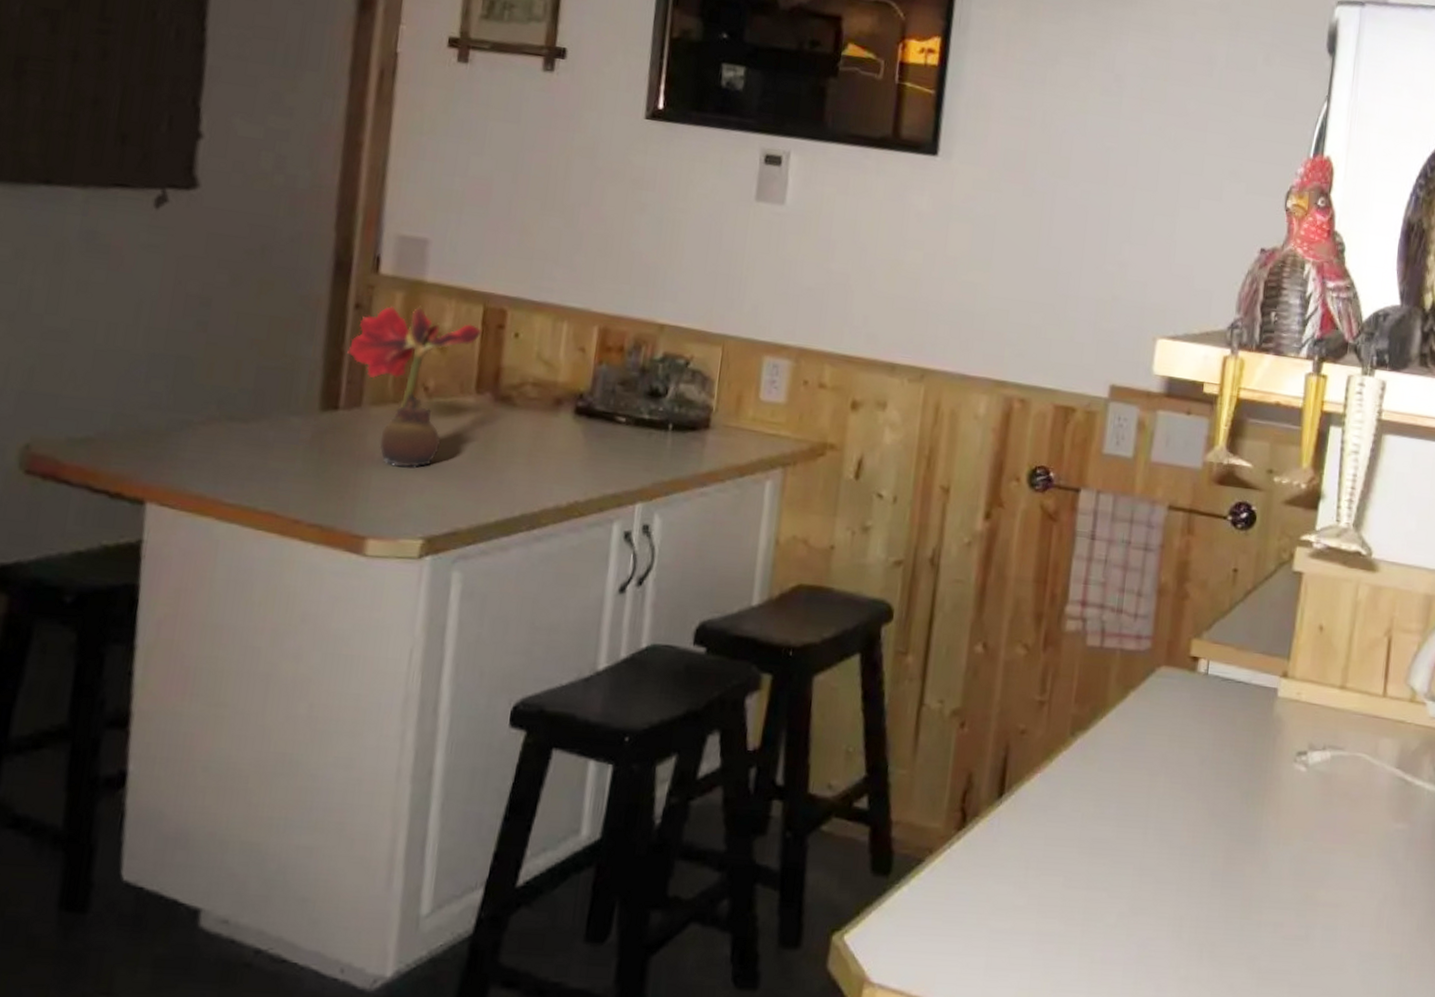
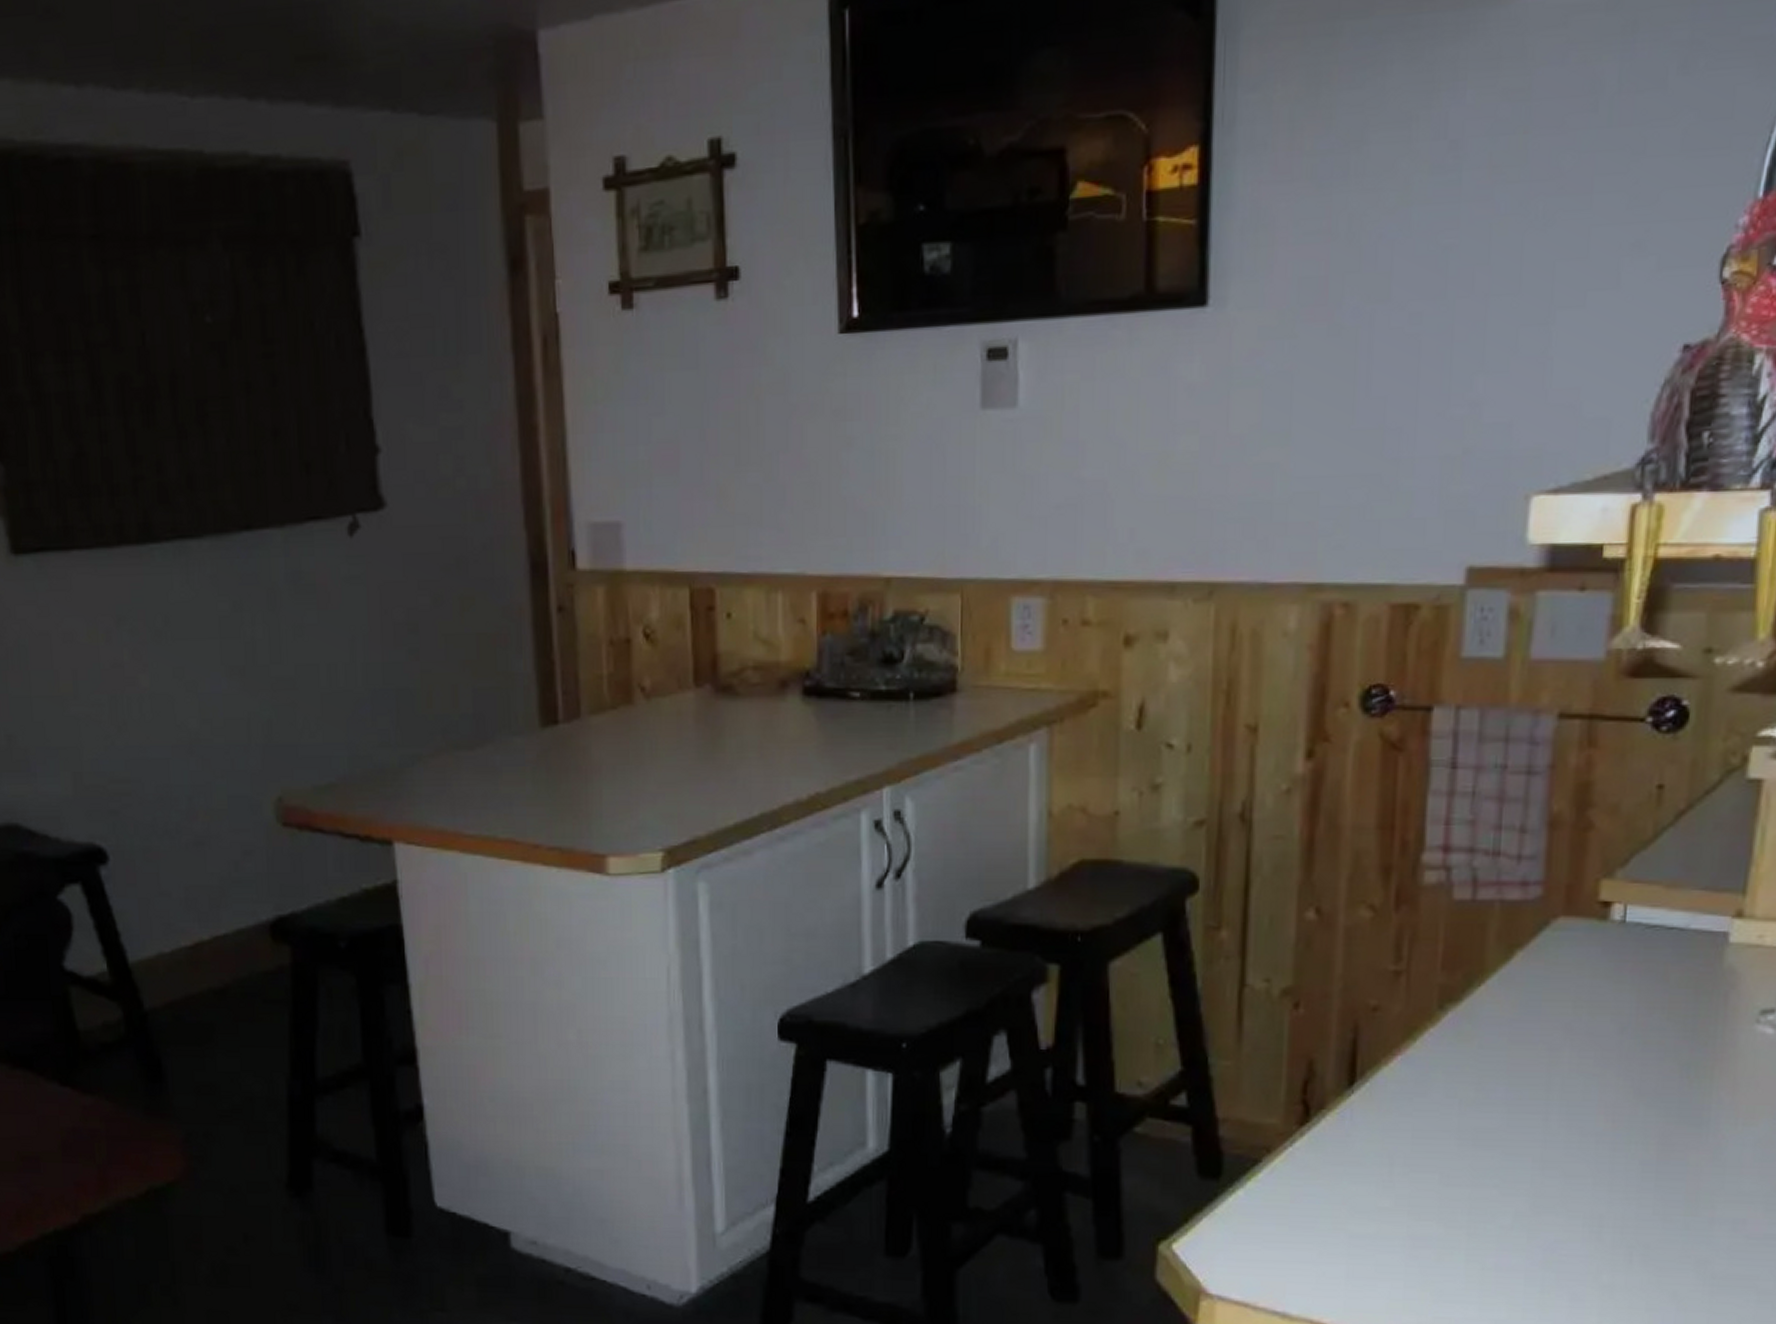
flower: present [347,305,482,467] -> none [558,598,692,777]

